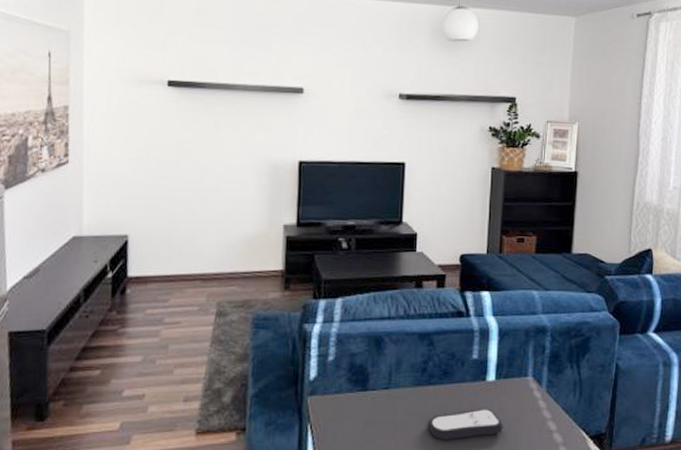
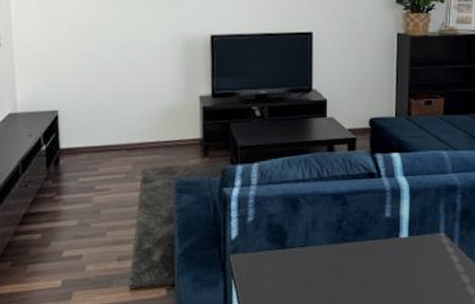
remote control: present [427,409,503,440] -> none [344,264,417,293]

